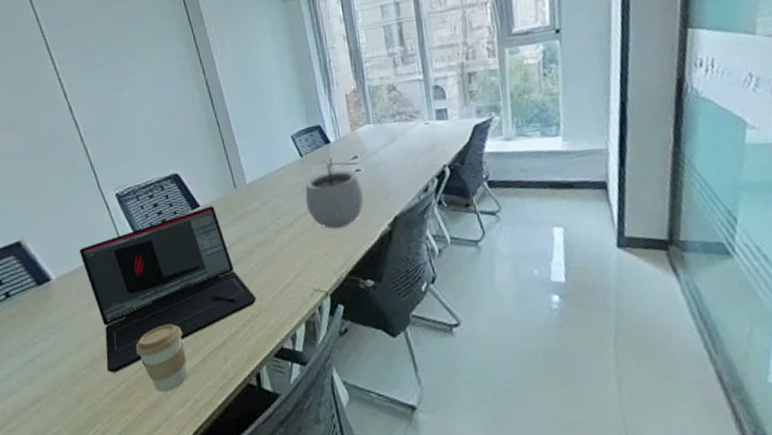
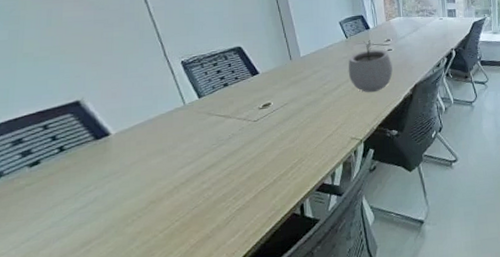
laptop: present [79,205,257,373] -> none [141,73,305,213]
coffee cup: present [135,324,189,393] -> none [192,168,241,226]

